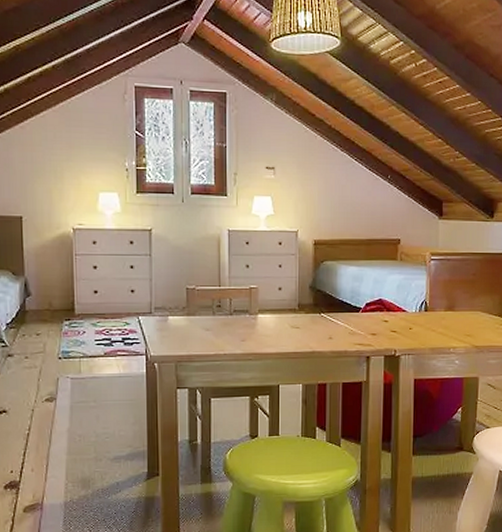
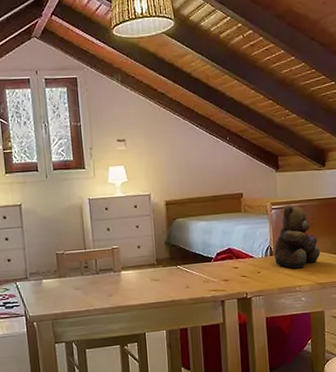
teddy bear: none [429,256,480,328] -> present [273,204,321,269]

